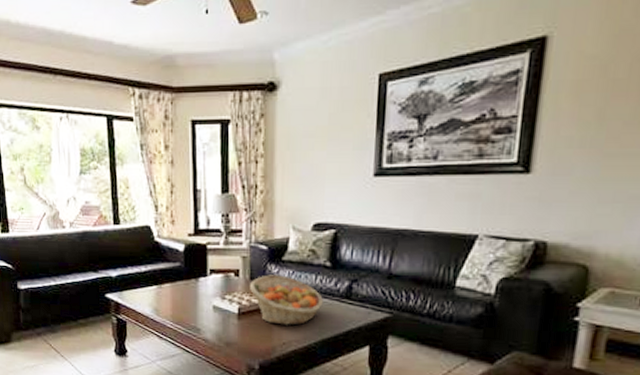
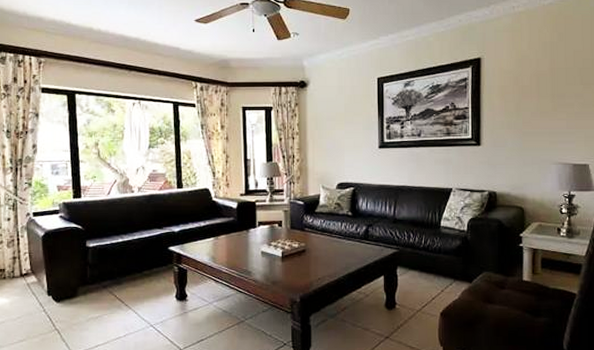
fruit basket: present [250,275,323,326] -> none [291,224,348,264]

